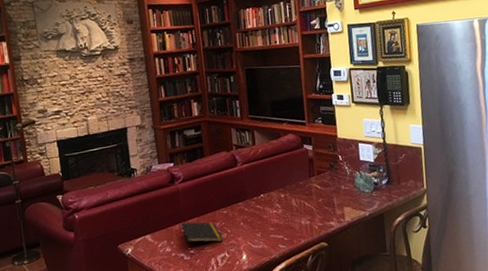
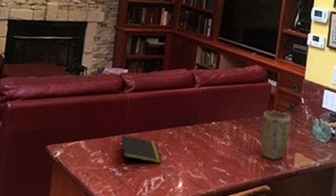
plant pot: none [305,172,335,219] -> present [260,110,291,161]

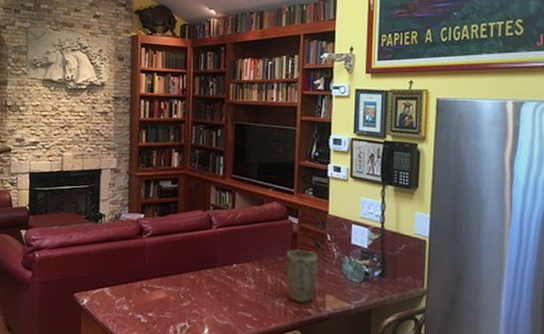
notepad: present [120,135,163,164] -> none [143,281,186,310]

